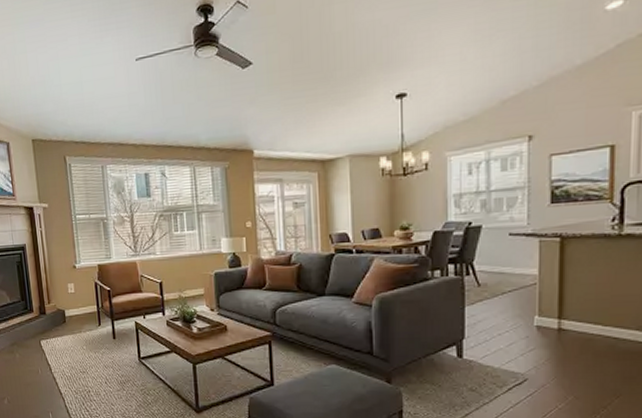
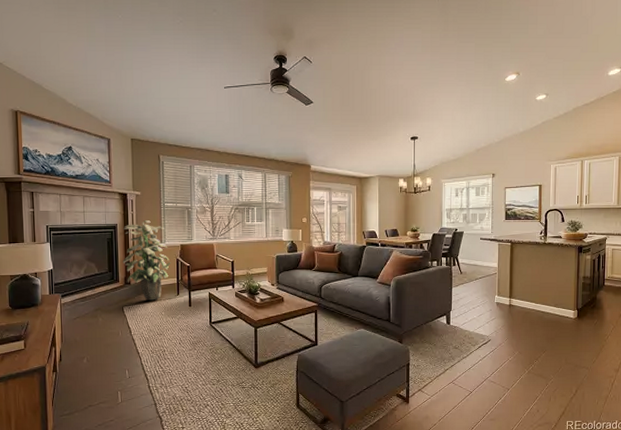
indoor plant: none [32,237,90,333] -> present [122,220,172,300]

